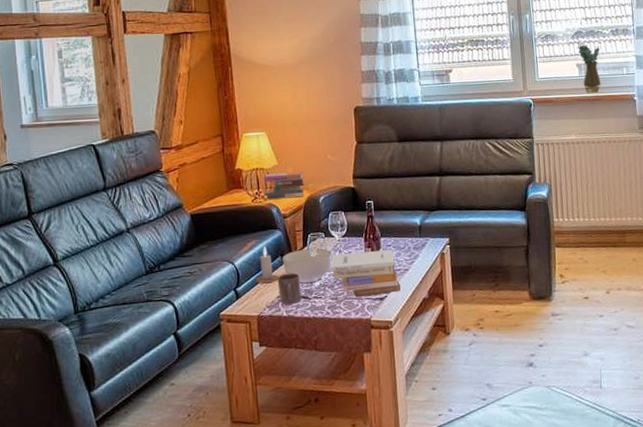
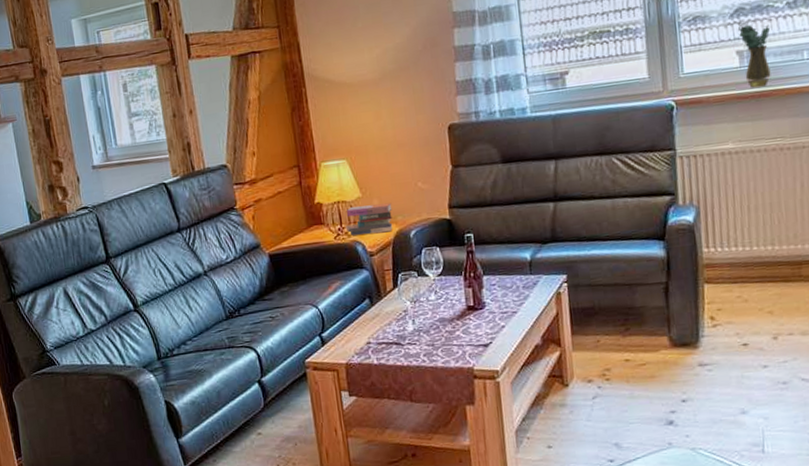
candle: present [256,247,279,284] -> none [342,288,368,329]
mug: present [277,272,302,305] -> none [365,316,394,352]
bowl: present [281,248,332,284] -> none [370,289,426,329]
books: present [330,249,401,298] -> none [424,289,508,344]

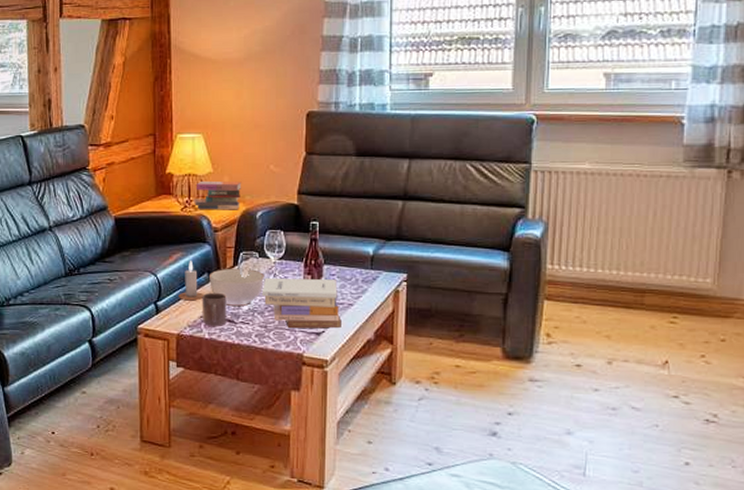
candle: none [342,288,368,329] -> present [178,261,204,301]
mug: none [365,316,394,352] -> present [202,292,227,327]
bowl: none [370,289,426,329] -> present [208,268,264,307]
books: none [424,289,508,344] -> present [261,277,342,329]
vase: present [737,22,771,88] -> none [607,45,640,111]

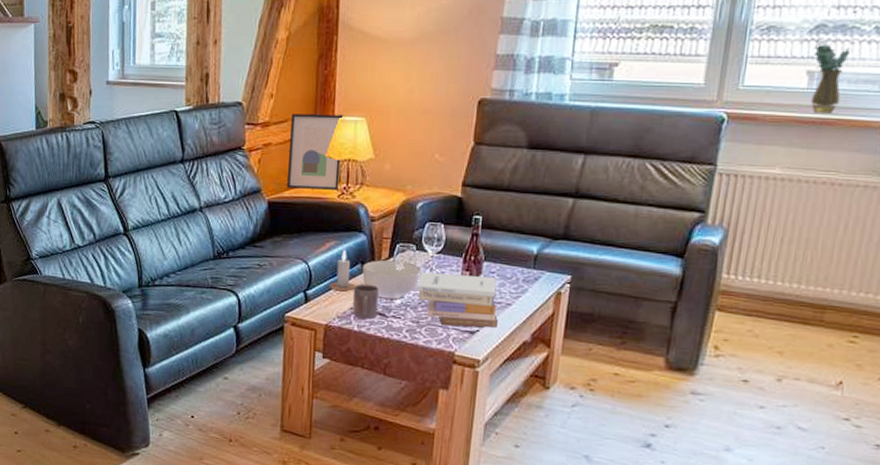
picture frame: none [131,131,183,205] -> present [287,113,345,190]
books: present [193,180,242,210] -> none [351,167,404,200]
vase: none [607,45,640,111] -> present [810,40,850,114]

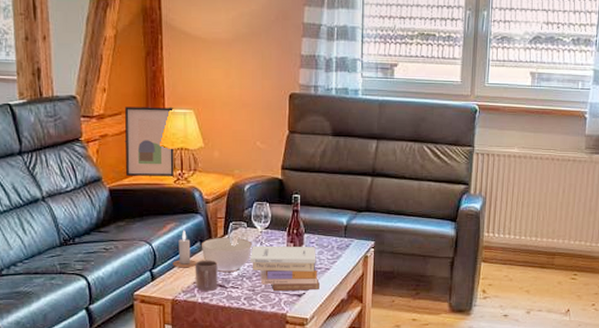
vase: present [810,40,850,114] -> none [533,48,557,105]

